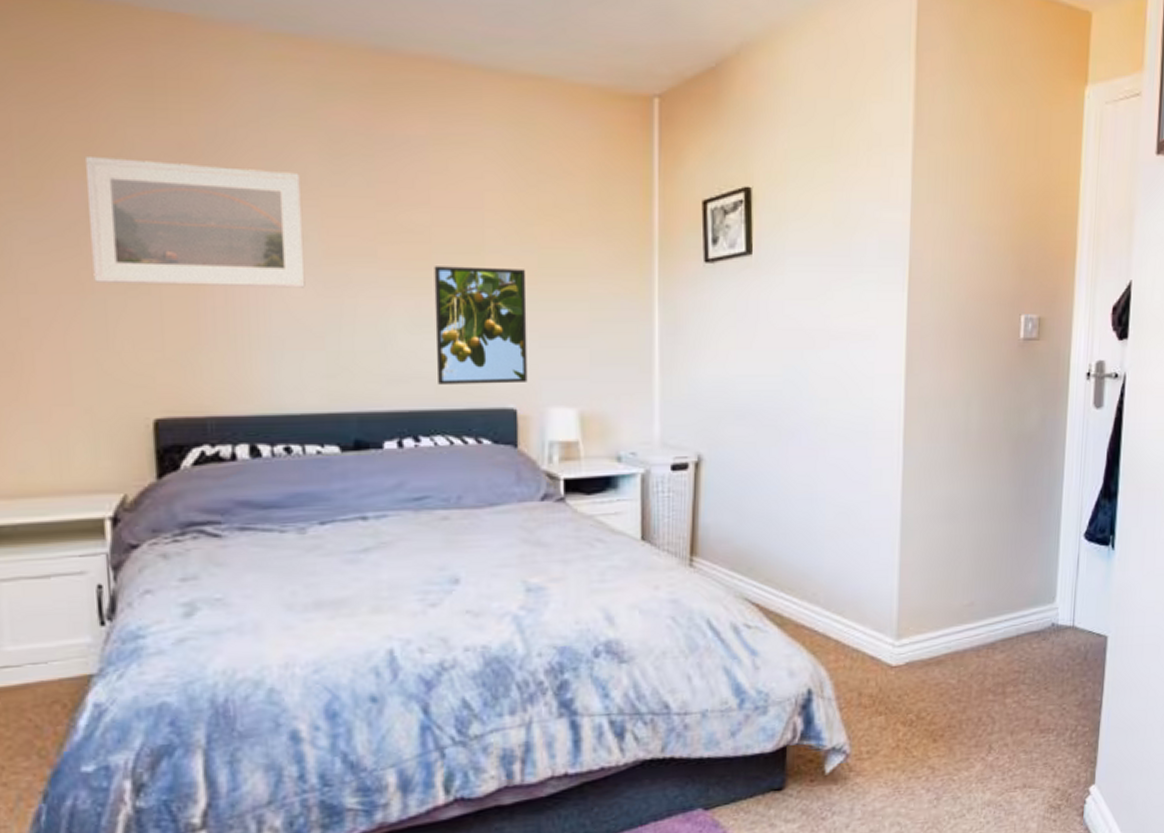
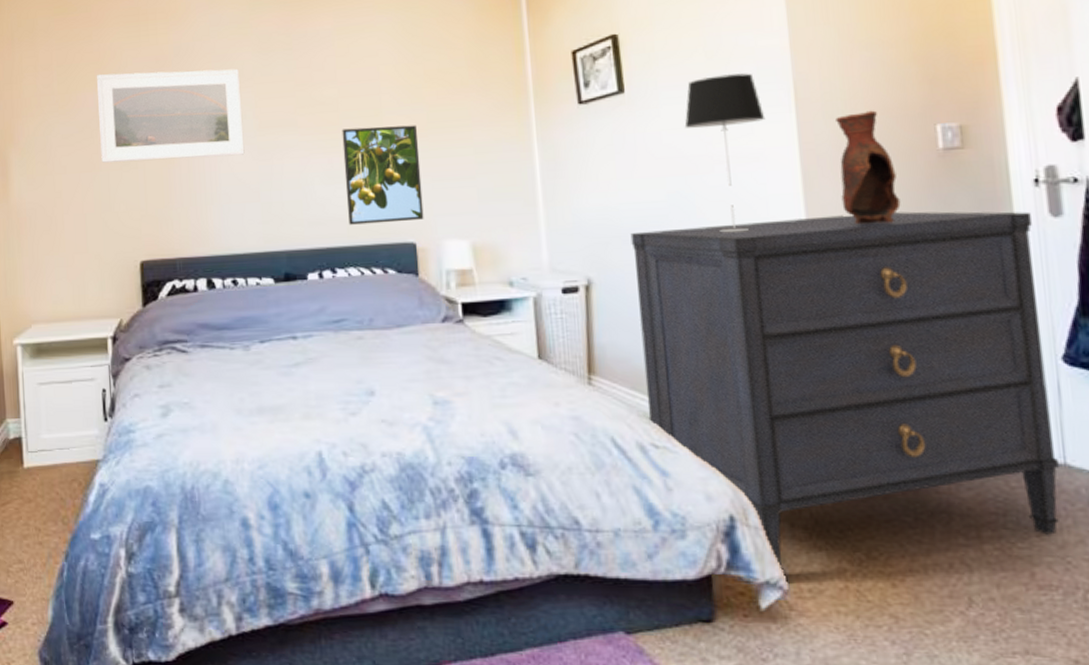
dresser: none [744,398,1080,738] -> present [630,211,1059,573]
table lamp: none [806,244,881,411] -> present [684,73,766,233]
vase: none [936,296,984,408] -> present [835,110,901,225]

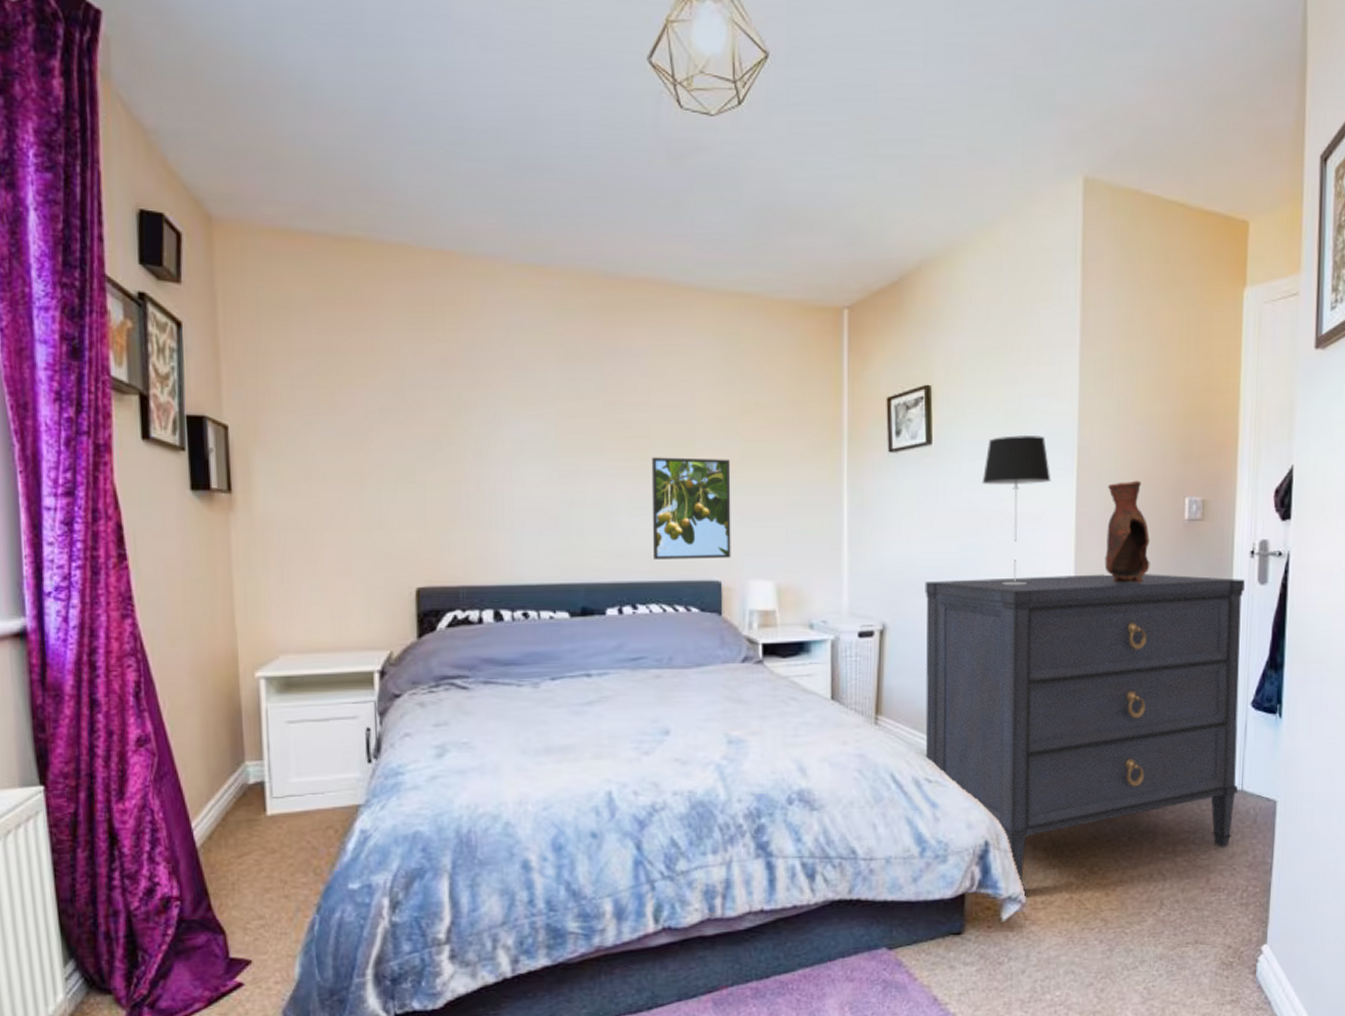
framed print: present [96,68,245,163] -> none [367,368,543,477]

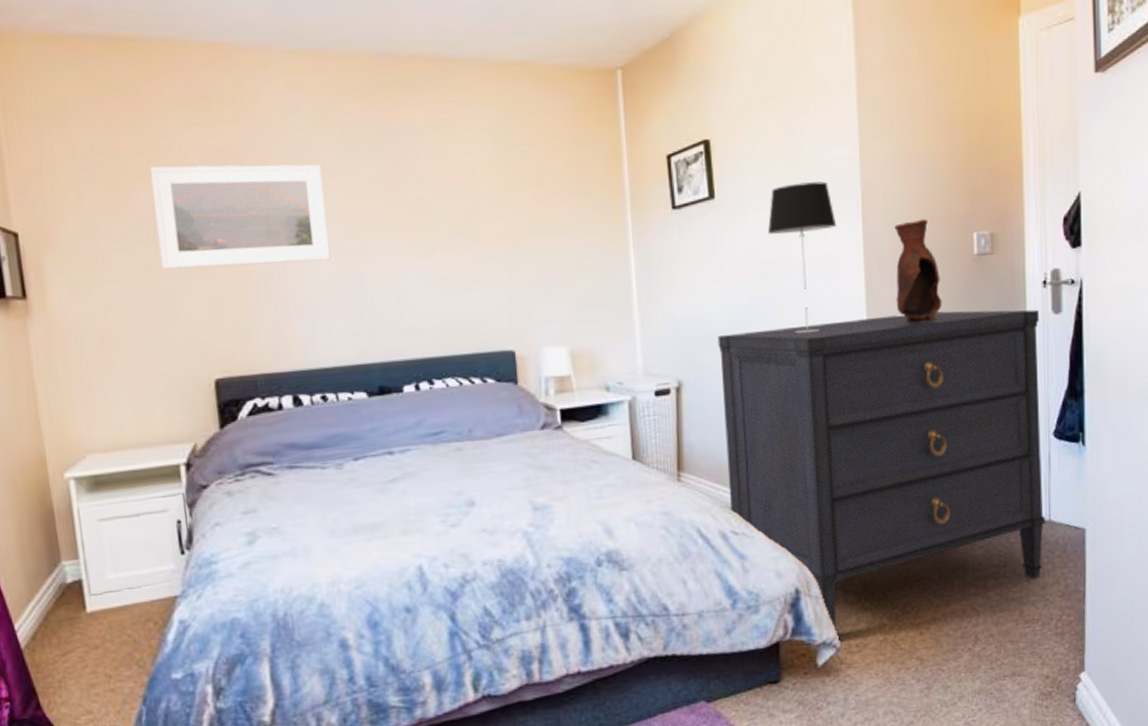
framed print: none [367,368,543,477] -> present [149,164,331,269]
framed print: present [651,457,731,560] -> none [436,228,523,334]

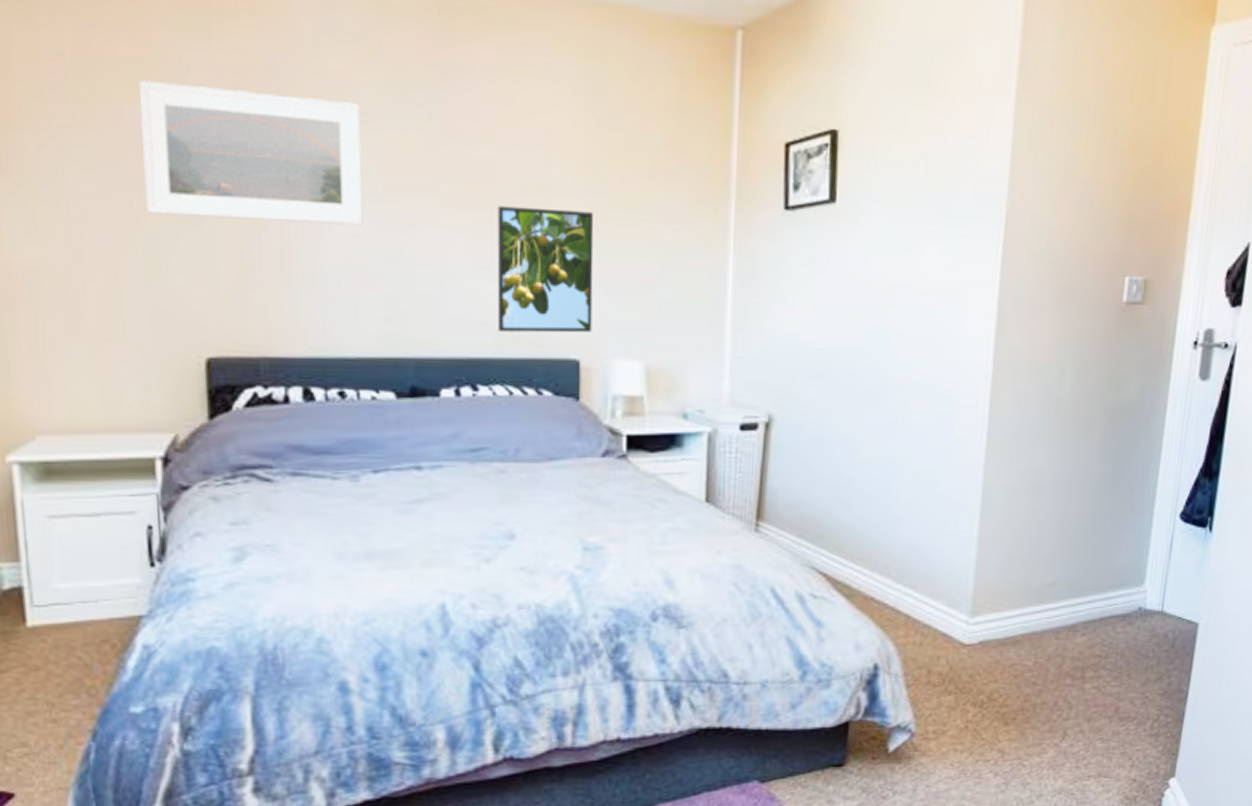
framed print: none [436,228,523,334] -> present [497,206,594,333]
dresser: present [717,309,1045,633] -> none [811,363,1184,717]
table lamp: present [767,181,837,334] -> none [892,194,973,374]
vase: present [894,219,942,324] -> none [1028,254,1082,375]

